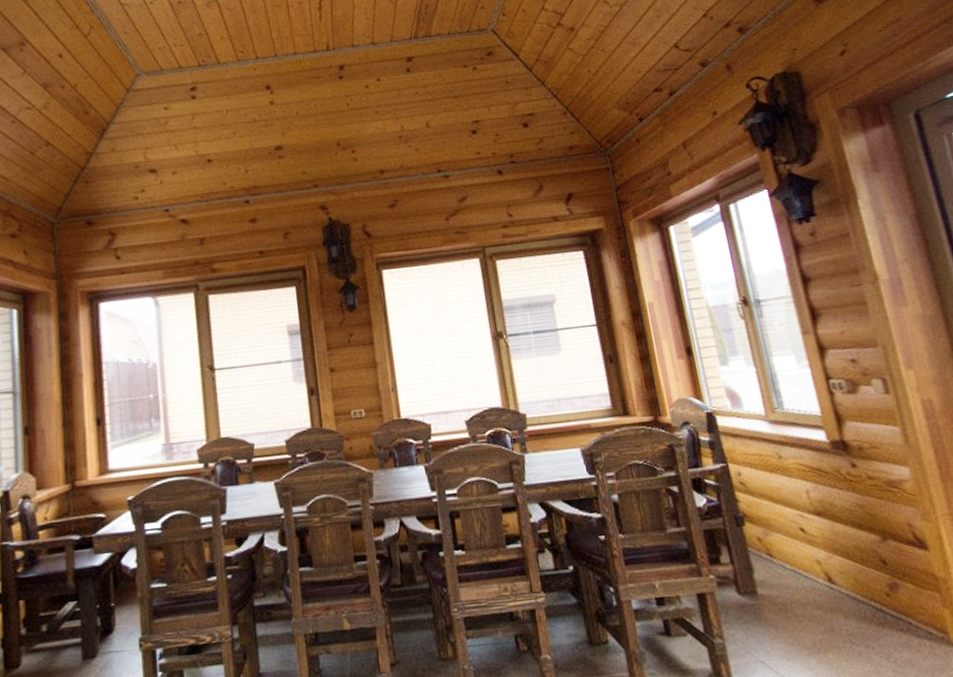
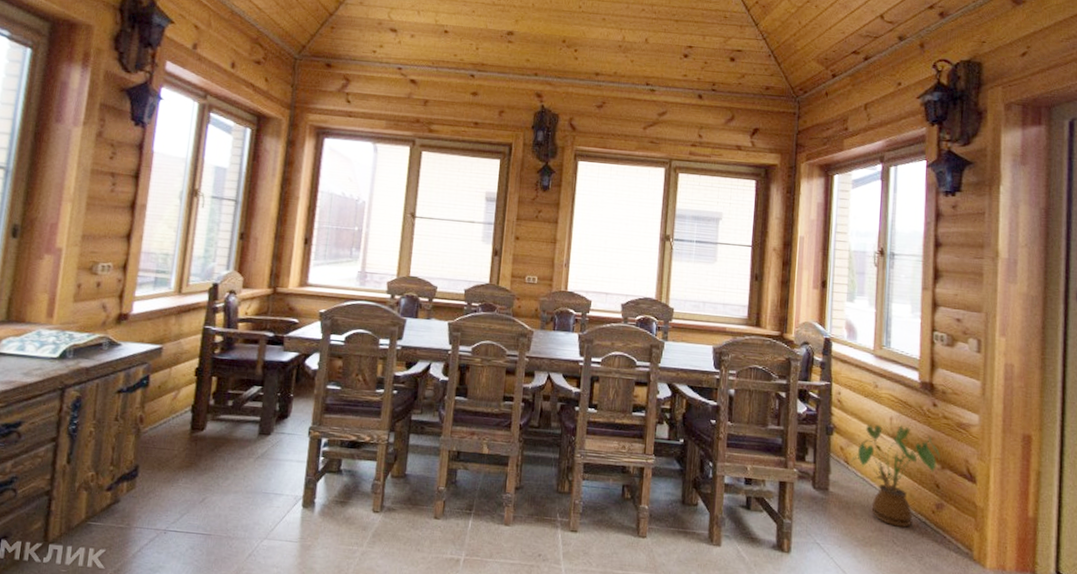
house plant: none [773,498,879,623] -> present [850,424,941,529]

